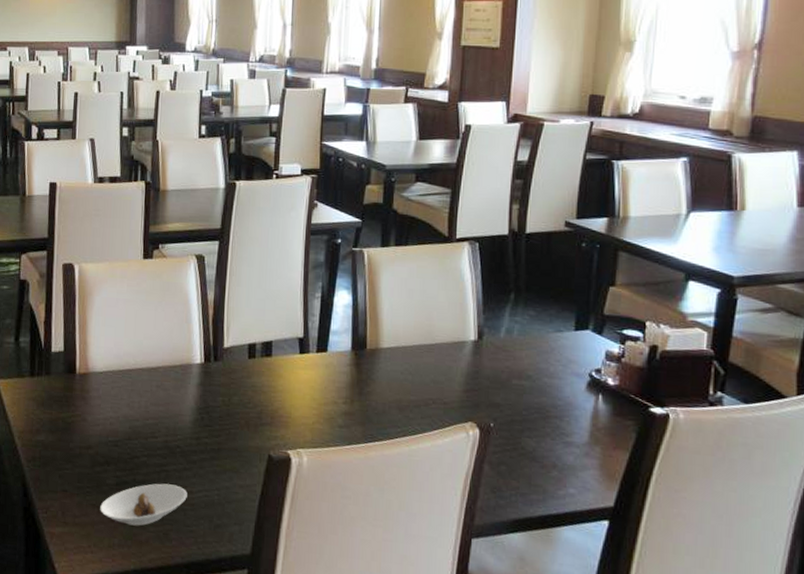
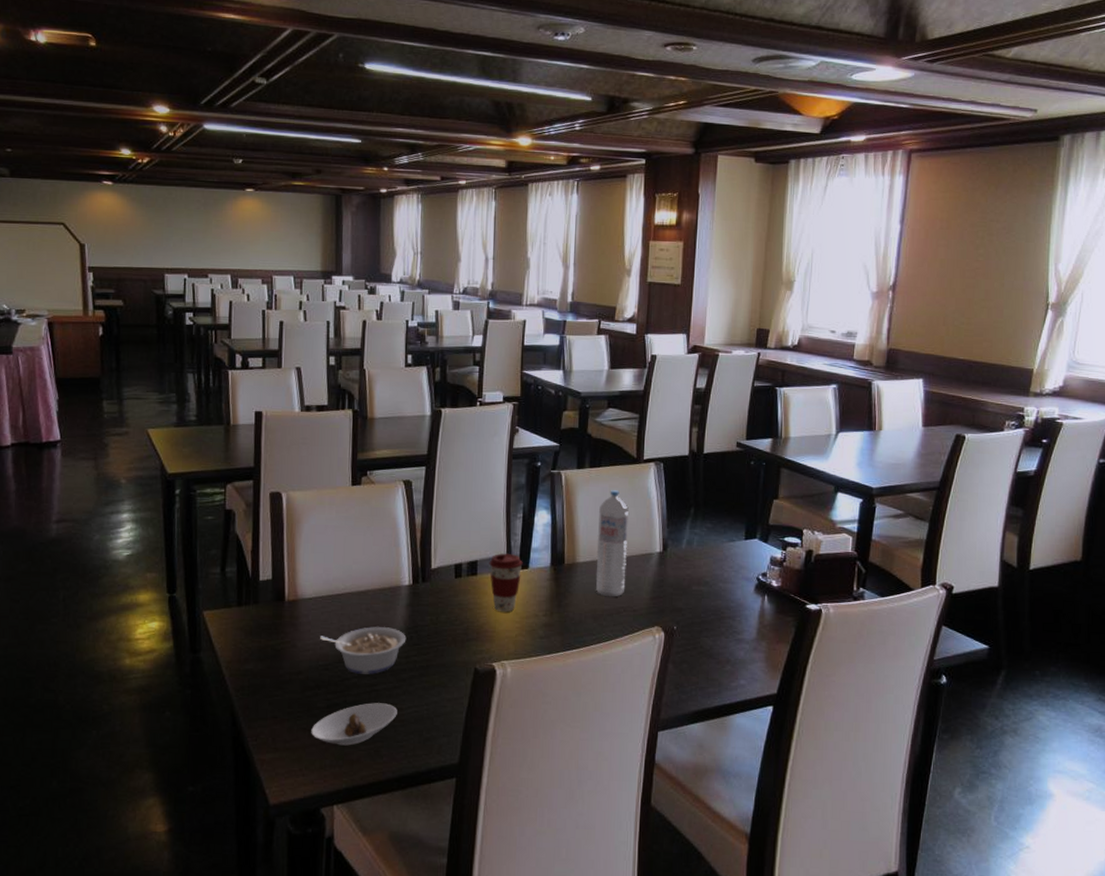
legume: none [110,404,197,454] -> present [320,626,407,674]
coffee cup: none [284,335,321,398] -> present [489,554,523,613]
water bottle: none [401,271,439,388] -> present [595,490,629,597]

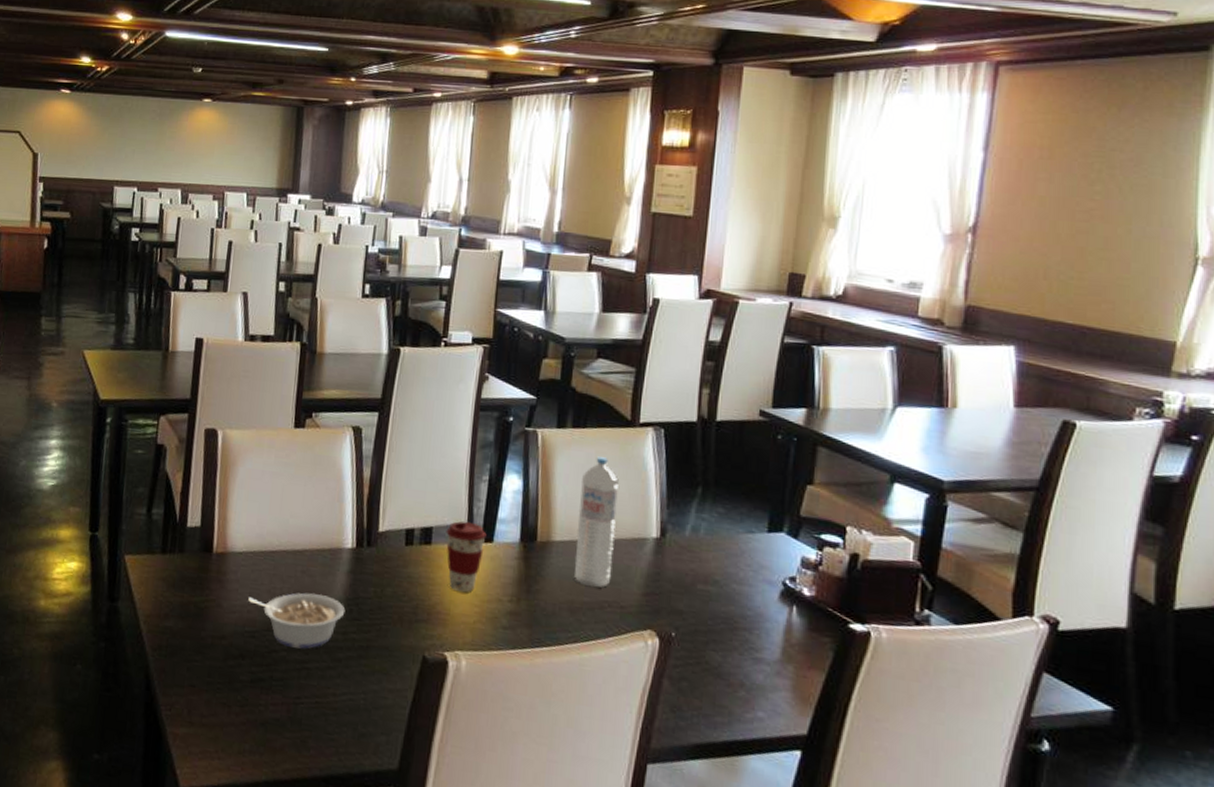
saucer: present [311,703,397,746] -> none [231,682,330,731]

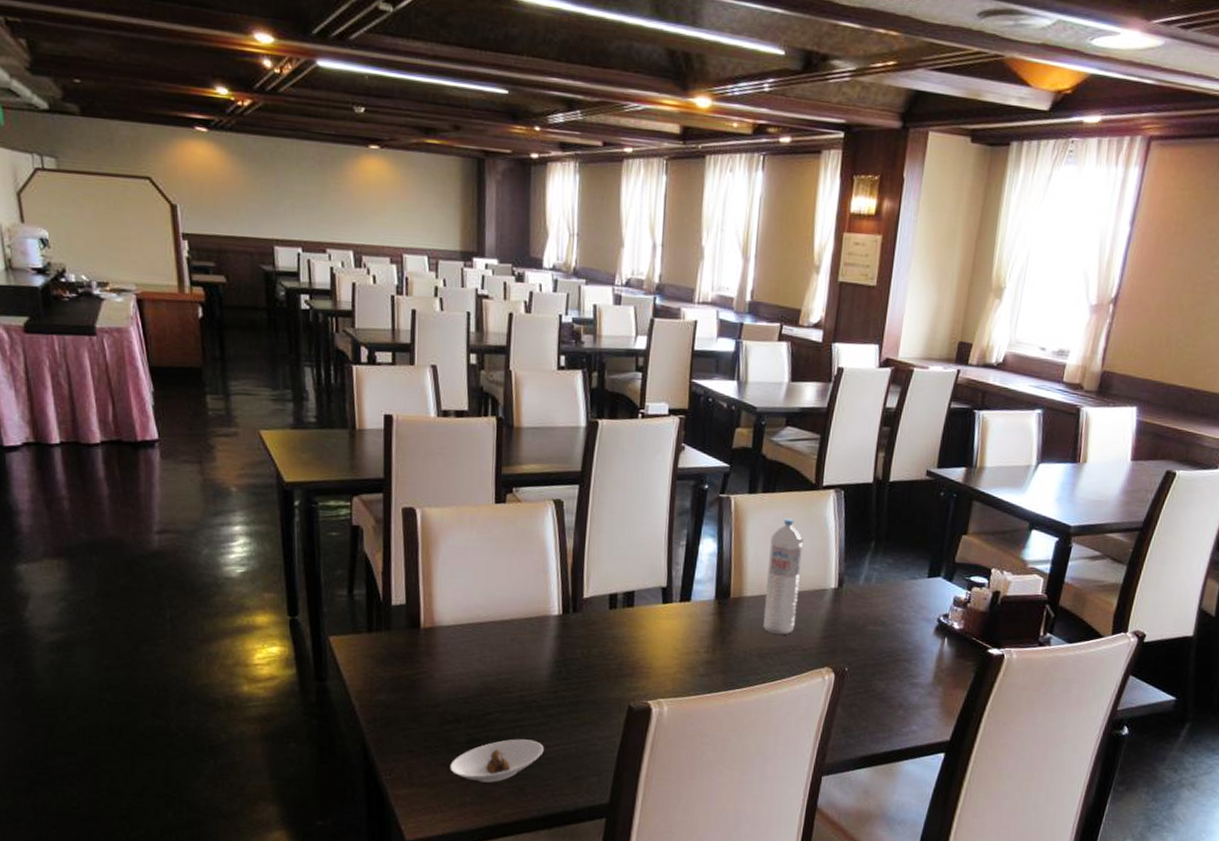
saucer: none [231,682,330,731] -> present [450,739,544,783]
legume: present [248,592,345,649] -> none [460,658,555,709]
coffee cup: present [446,521,487,593] -> none [647,584,685,648]

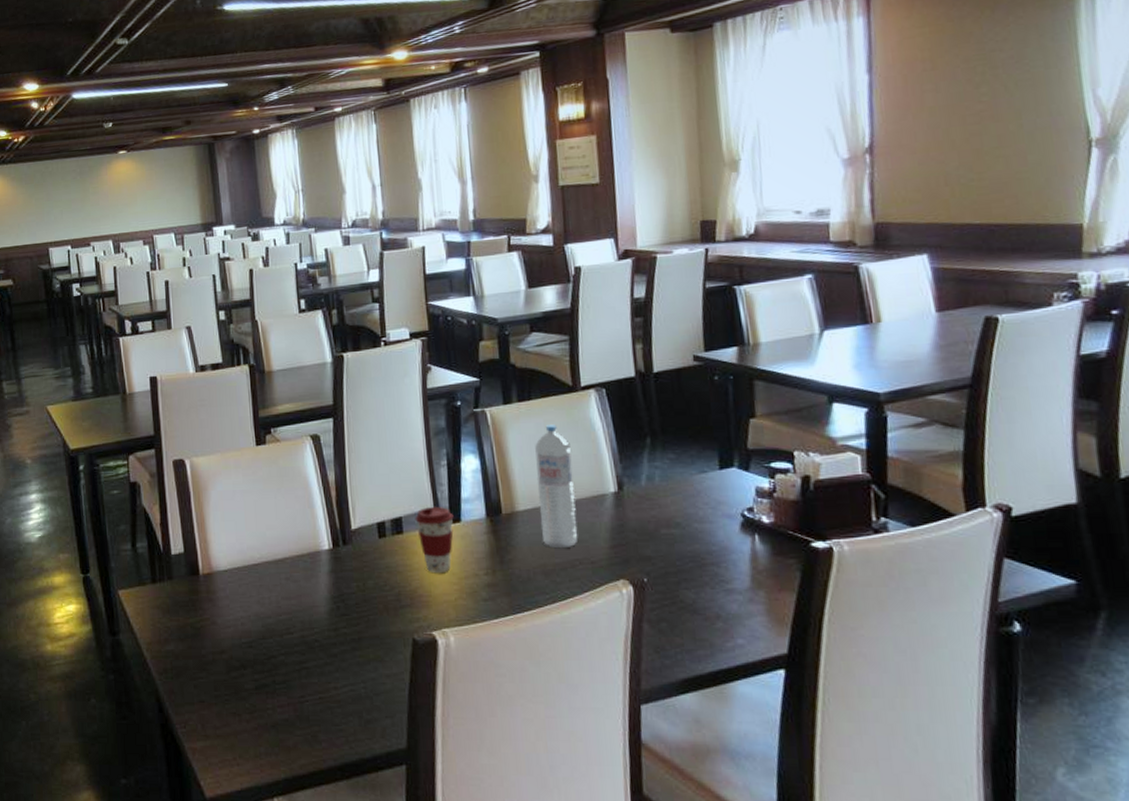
saucer: present [450,739,544,783] -> none [241,682,332,731]
coffee cup: none [647,584,685,648] -> present [415,507,454,574]

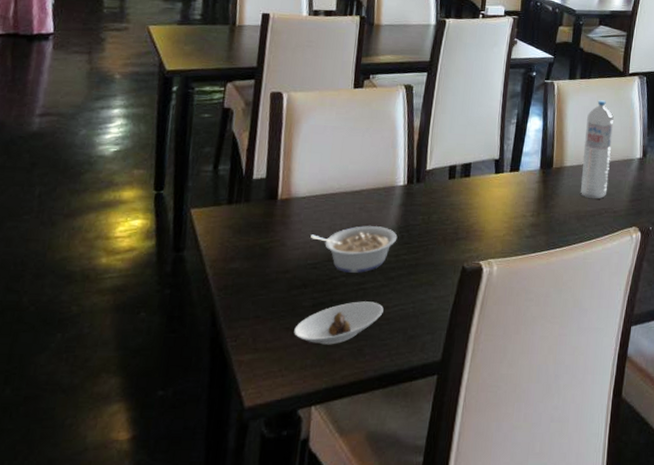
legume: none [240,596,333,650] -> present [310,225,398,273]
saucer: none [241,682,332,731] -> present [294,301,384,345]
coffee cup: present [415,507,454,574] -> none [482,157,514,213]

